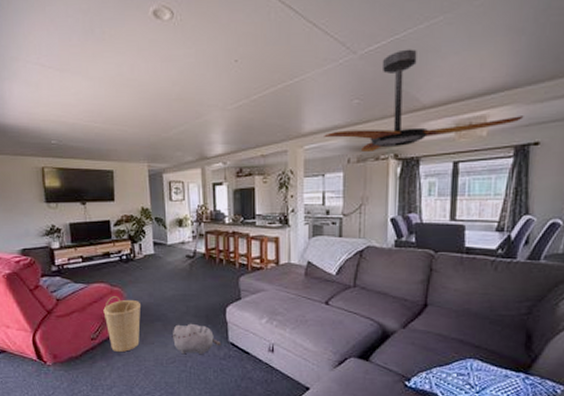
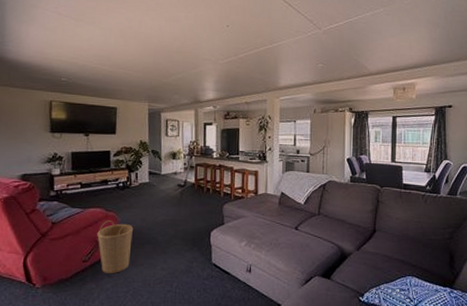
plush toy: present [172,323,222,355] -> none [160,246,206,276]
ceiling fan: present [324,49,524,153] -> none [296,29,441,106]

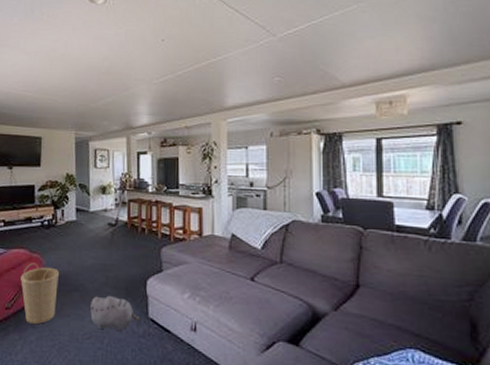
plush toy: none [160,246,206,276] -> present [89,295,142,331]

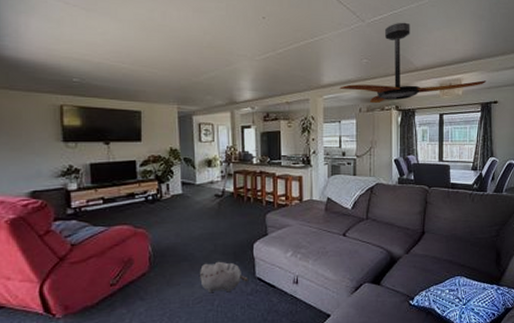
basket: present [20,263,59,325] -> none [125,238,166,297]
ceiling fan: none [246,33,444,127] -> present [340,22,487,104]

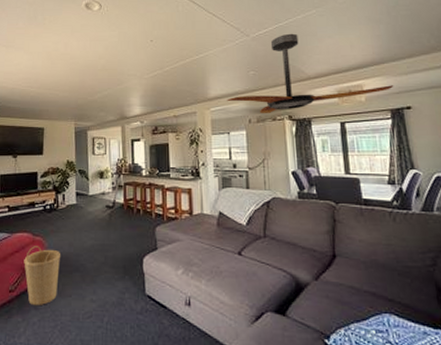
basket: none [125,238,166,297] -> present [24,246,60,306]
plush toy: present [199,261,249,294] -> none [89,274,139,309]

